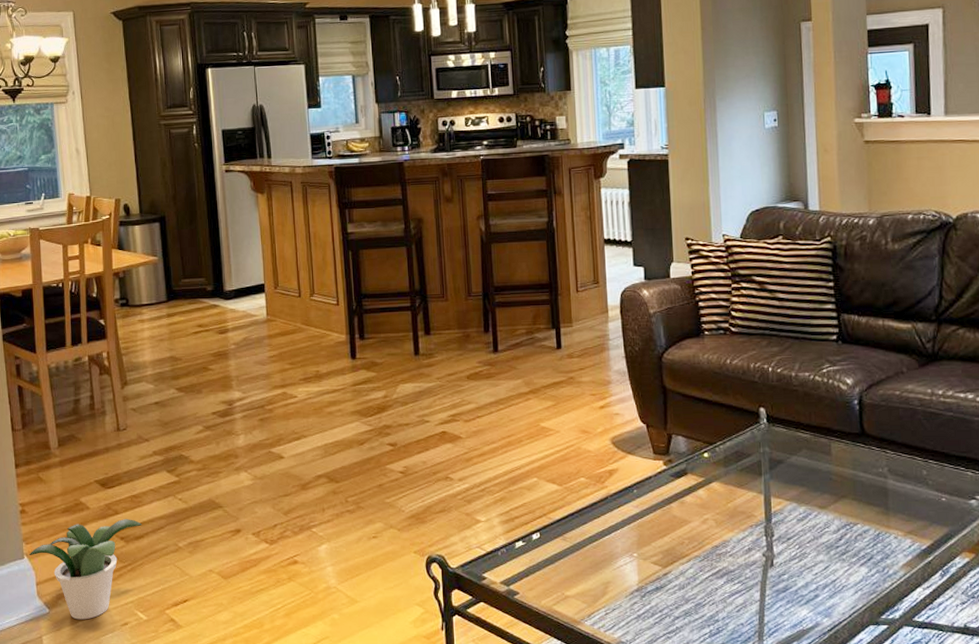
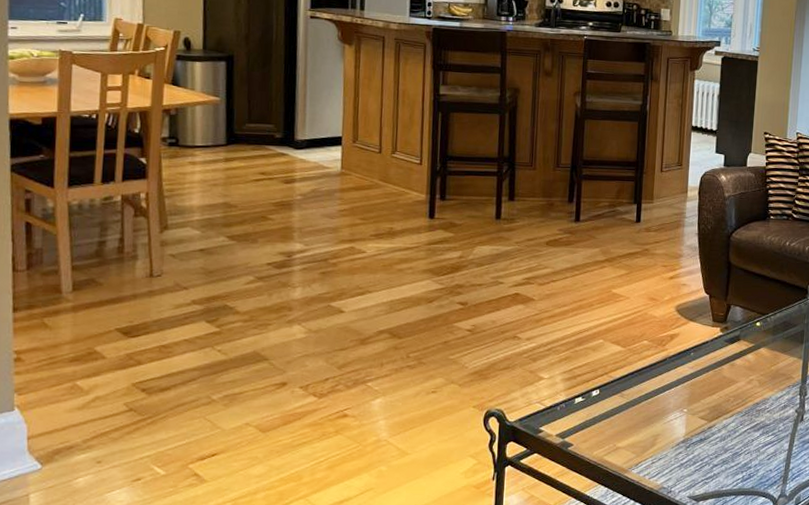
potted plant: present [29,519,143,620] -> none [21,370,171,476]

